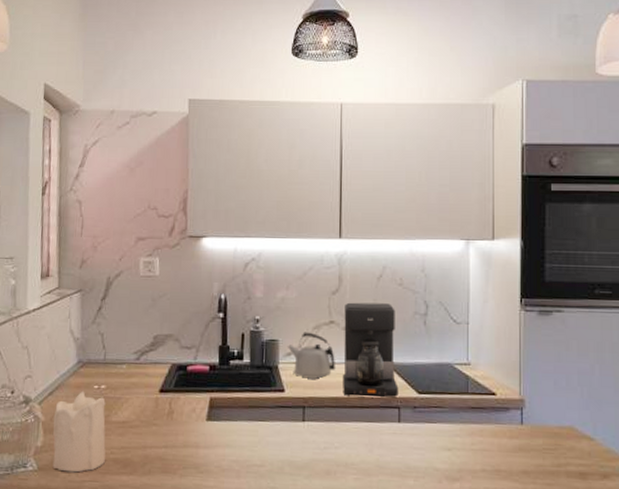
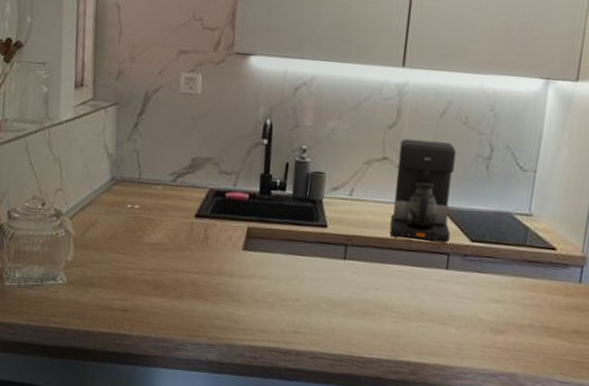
candle: present [52,391,106,473] -> none [82,209,139,290]
kettle: present [287,332,336,380] -> none [333,166,385,218]

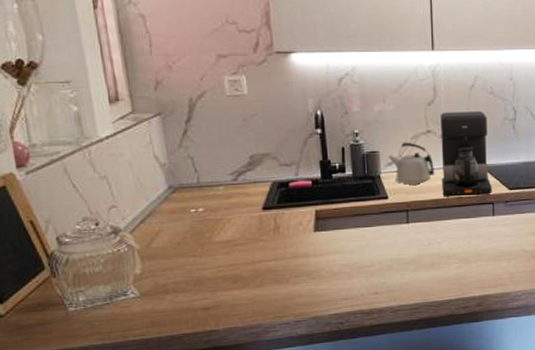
kettle: none [333,166,385,218] -> present [387,142,435,186]

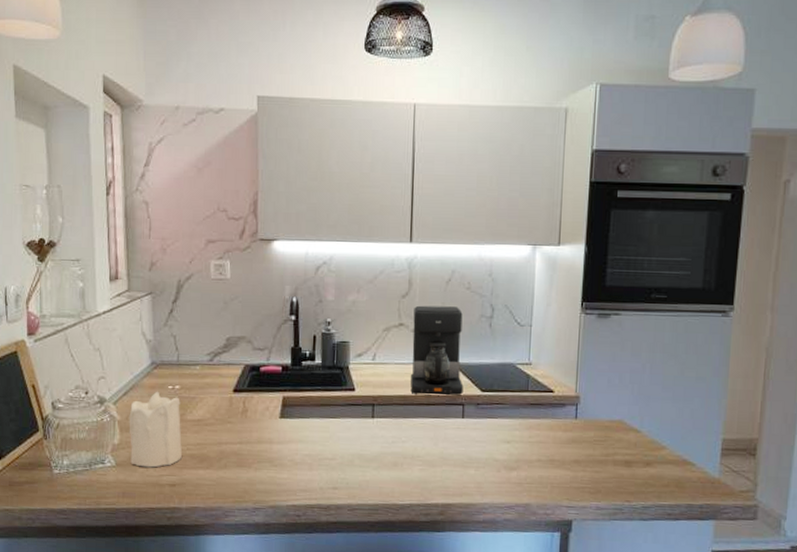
candle: none [149,215,213,294] -> present [128,391,182,468]
kettle: present [387,142,435,186] -> none [357,334,405,380]

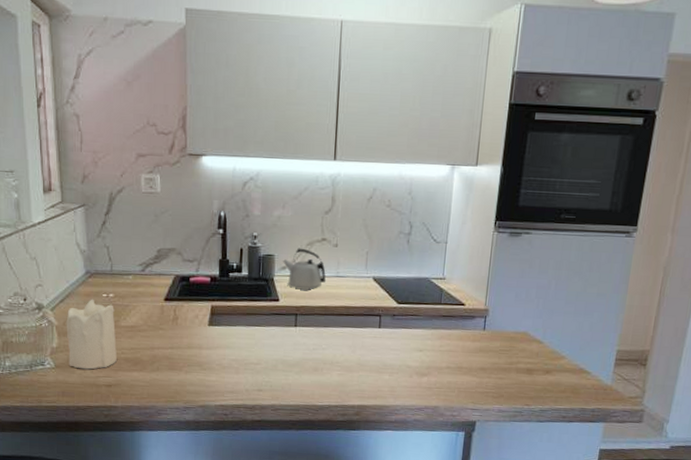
kettle: none [357,334,405,380] -> present [282,248,327,291]
coffee maker: present [410,305,464,396] -> none [331,221,382,307]

